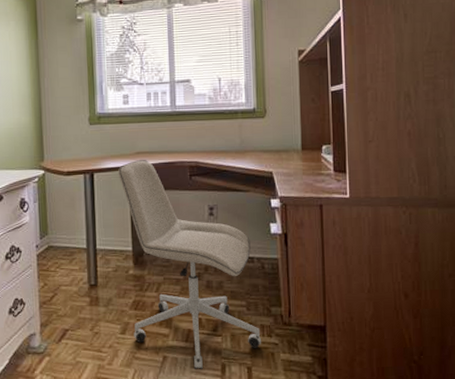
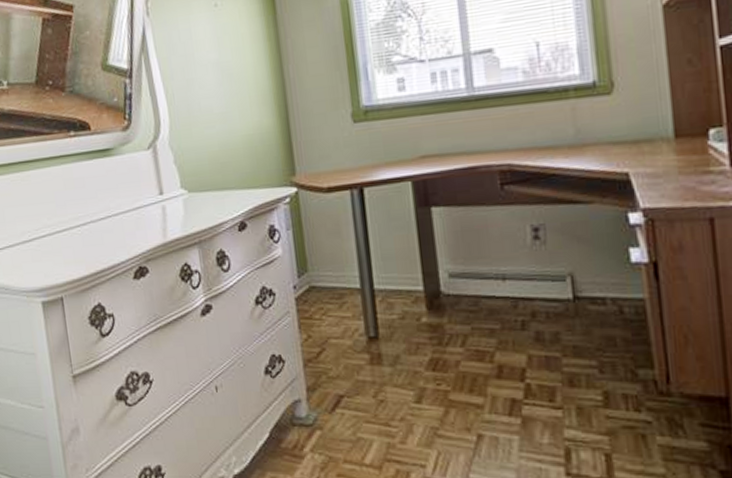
office chair: present [118,159,261,370] -> none [397,165,625,456]

